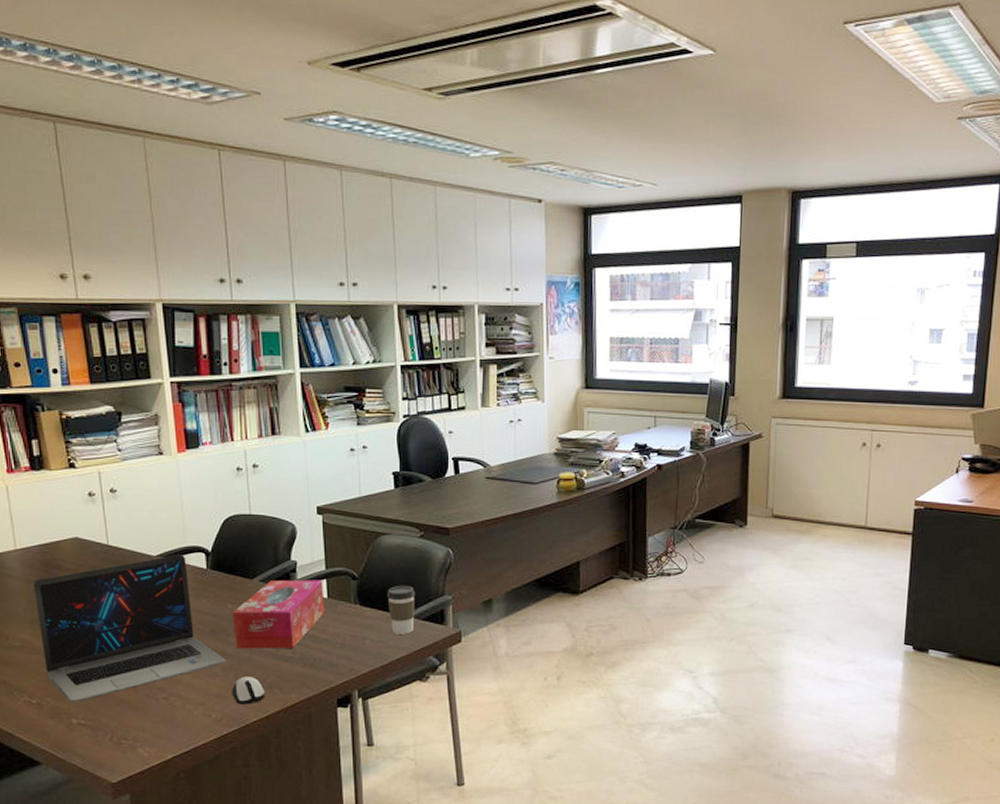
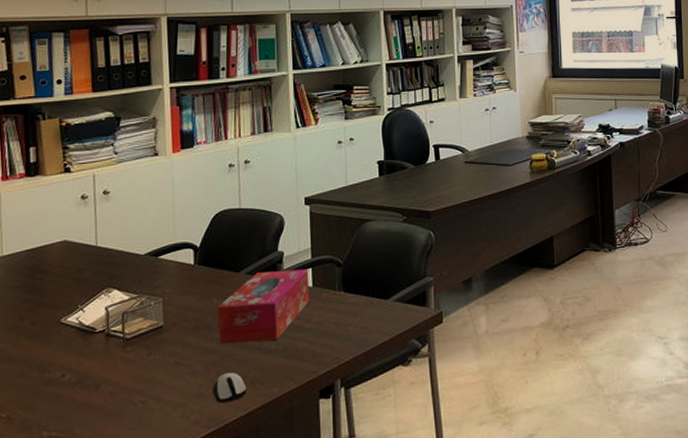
laptop: present [33,555,226,704] -> none [16,252,208,415]
coffee cup: present [387,586,416,634] -> none [371,270,399,319]

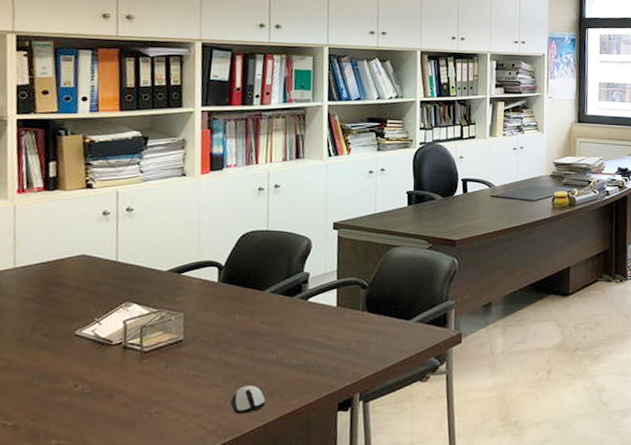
tissue box: present [217,269,310,344] -> none [239,290,334,359]

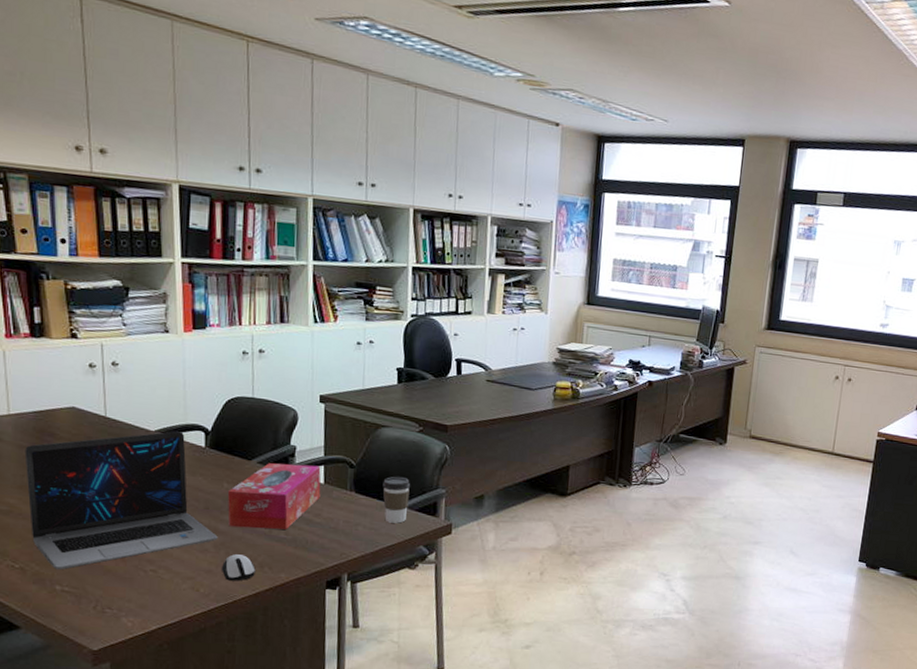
laptop: none [27,269,228,424] -> present [24,431,218,570]
tissue box: none [239,290,334,359] -> present [227,463,321,529]
coffee cup: none [394,293,422,338] -> present [383,477,411,523]

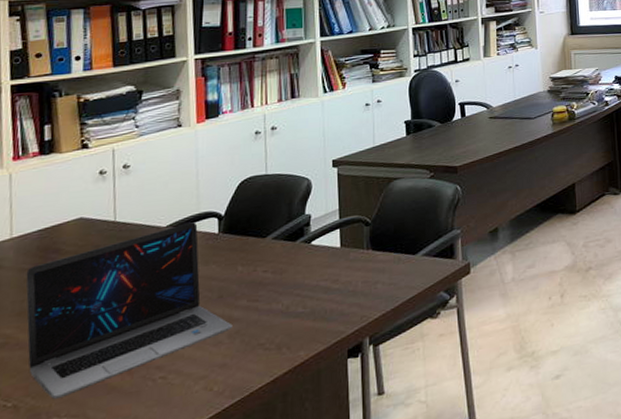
computer mouse: present [222,554,256,581] -> none [237,339,273,372]
tissue box: present [227,463,321,529] -> none [242,230,338,312]
coffee cup: present [383,477,411,523] -> none [399,225,427,274]

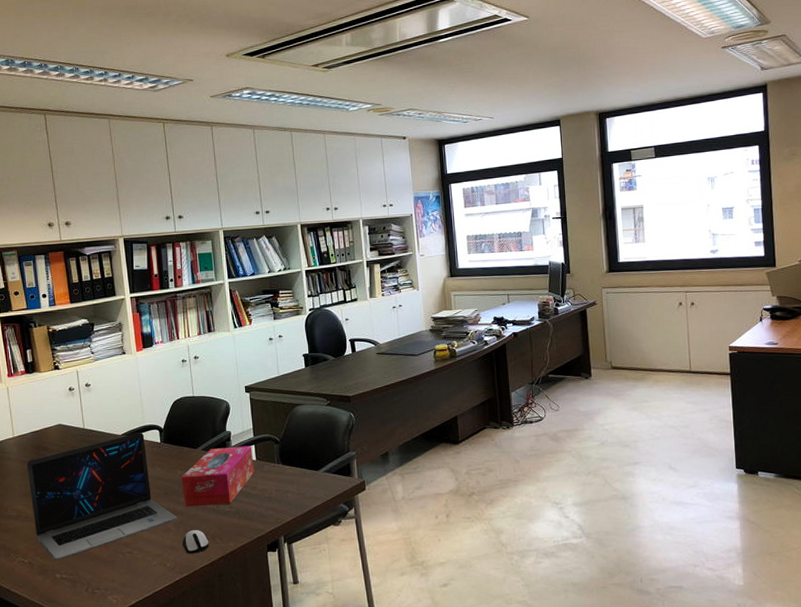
computer mouse: none [237,339,273,372] -> present [182,530,209,554]
tissue box: none [242,230,338,312] -> present [181,445,255,507]

